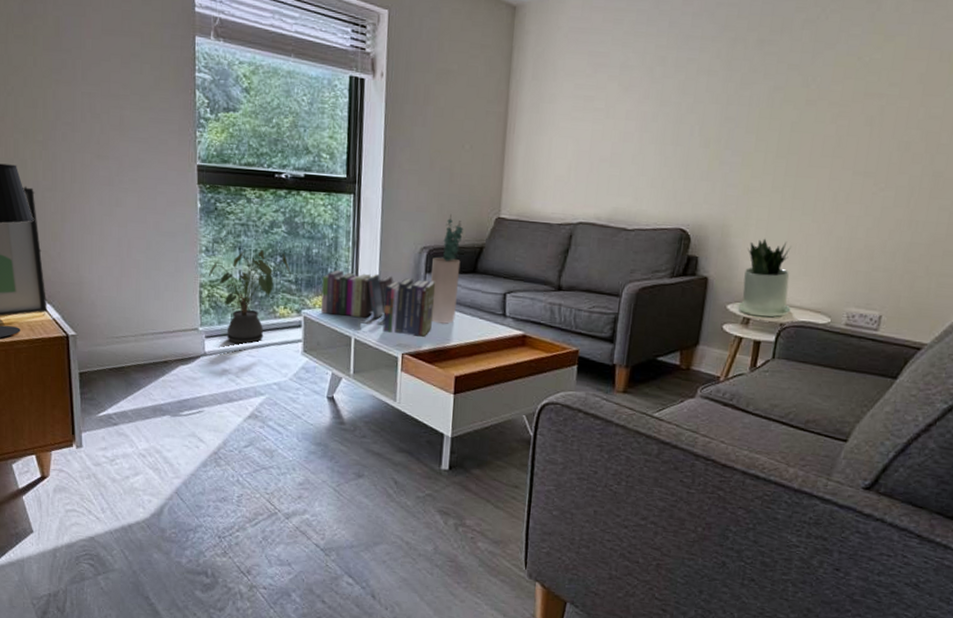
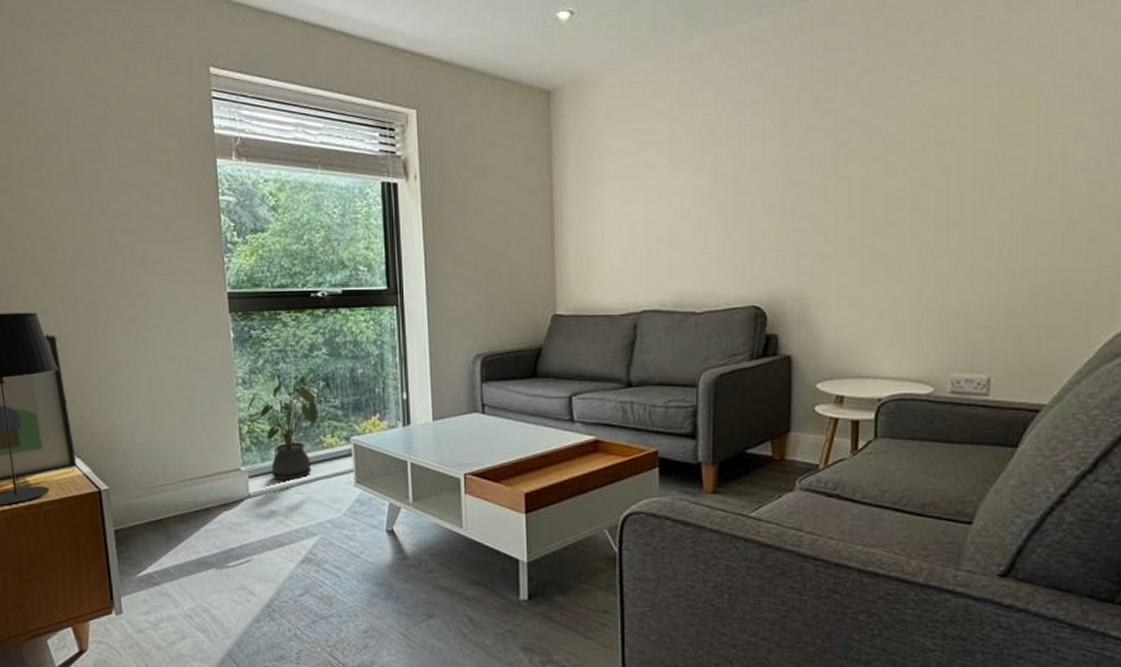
books: present [320,269,393,319] -> none [370,388,447,438]
books: present [382,278,436,337] -> none [439,390,494,453]
vase: present [430,213,464,324] -> none [487,316,519,436]
planter: present [736,238,791,317] -> none [827,307,888,393]

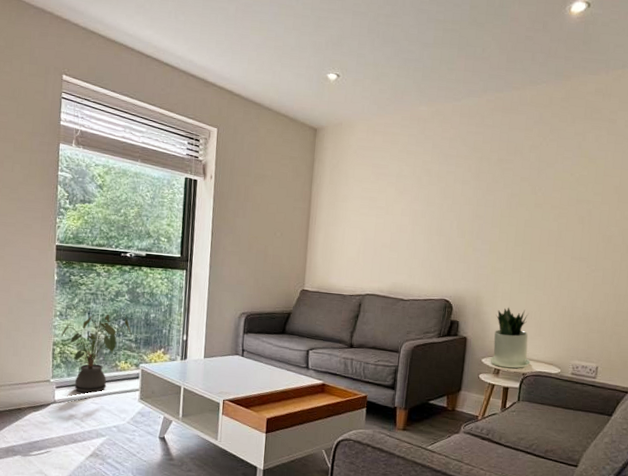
planter: none [827,307,888,393] -> present [489,307,530,369]

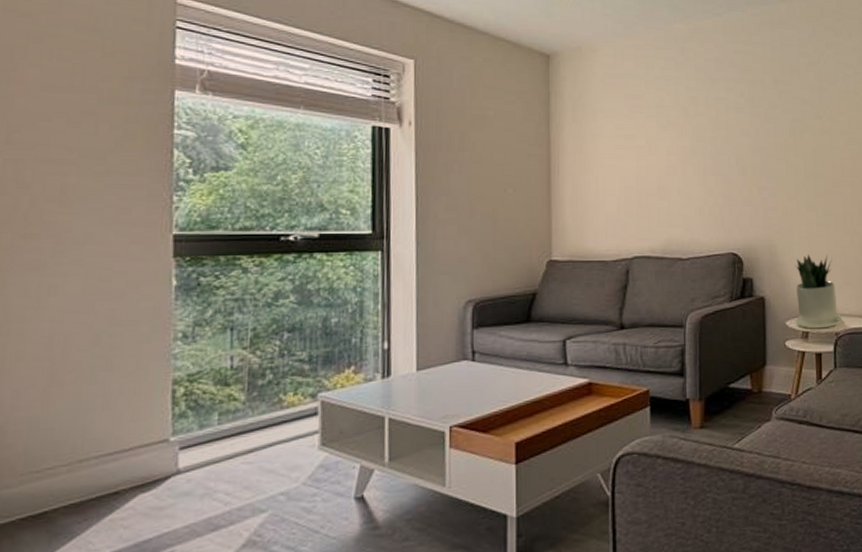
house plant: present [62,314,132,393] -> none [187,327,303,450]

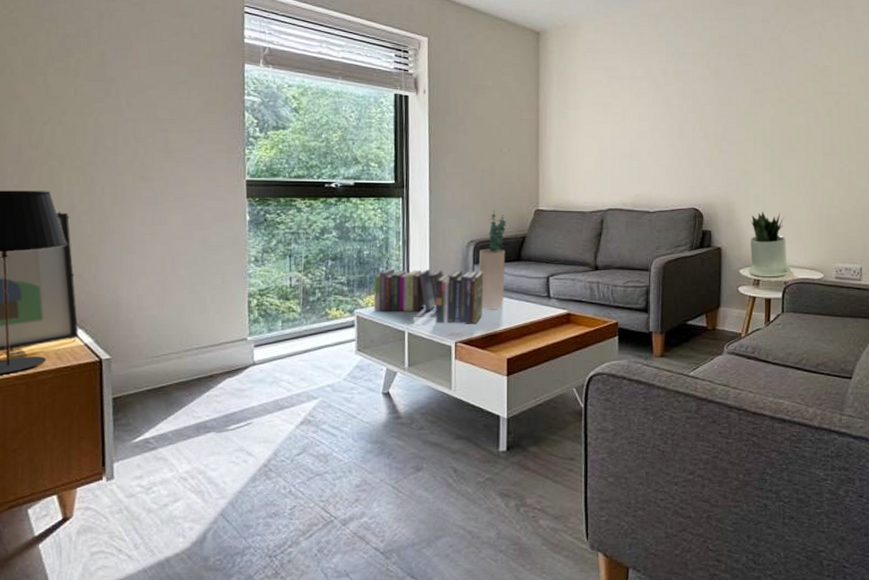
books: none [343,336,434,394] -> present [373,268,443,311]
books: none [424,336,486,405] -> present [435,271,484,324]
vase: none [478,261,513,384] -> present [478,209,506,310]

